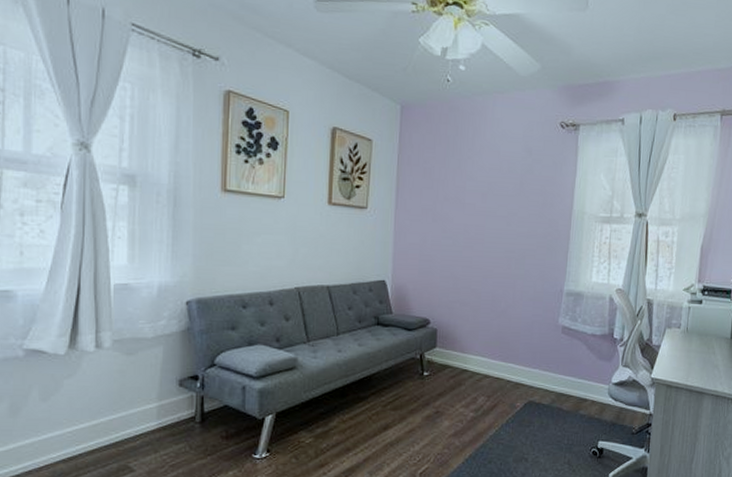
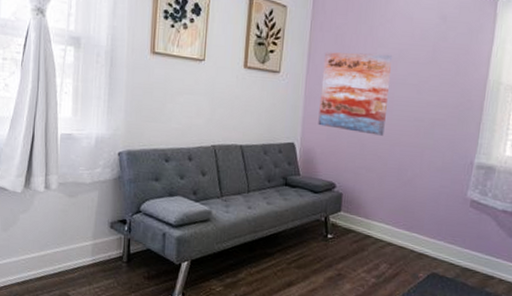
wall art: none [409,186,482,269] -> present [318,51,393,136]

